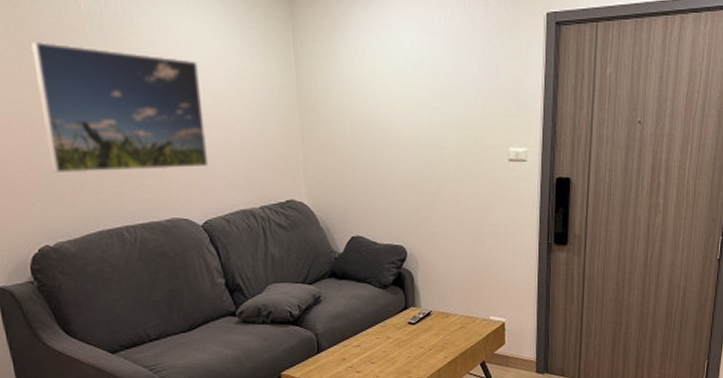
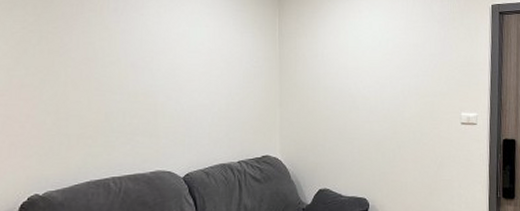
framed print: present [30,40,208,174] -> none [52,18,196,130]

